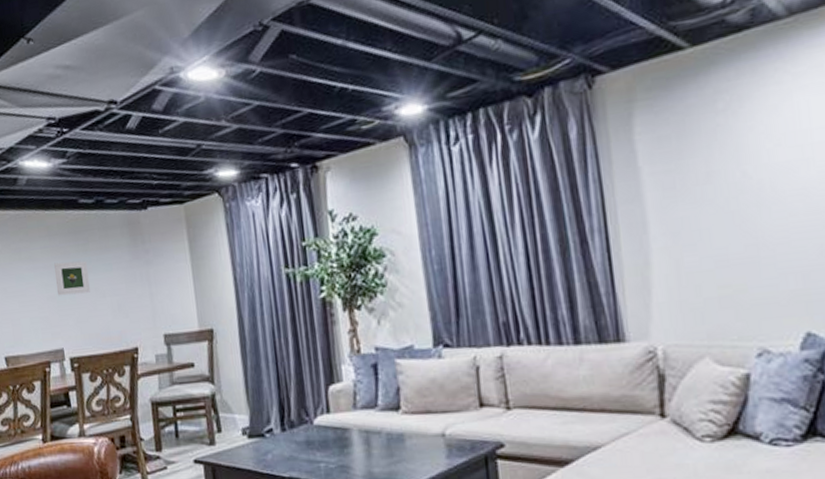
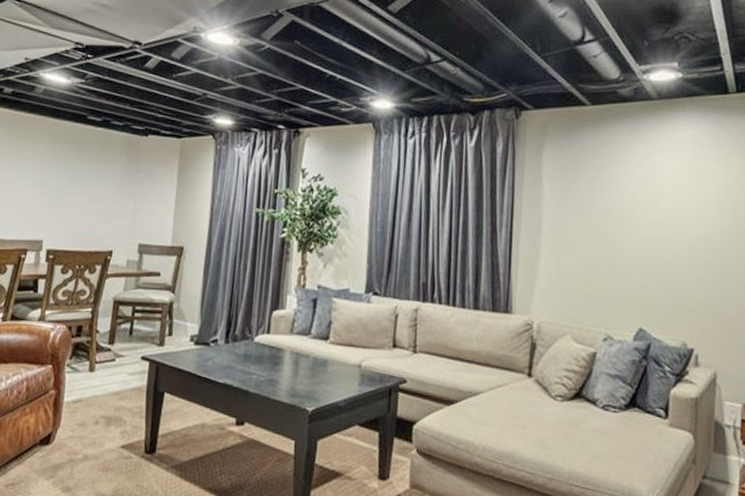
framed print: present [54,260,90,296] -> none [49,165,83,196]

